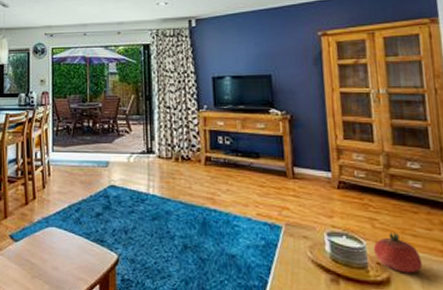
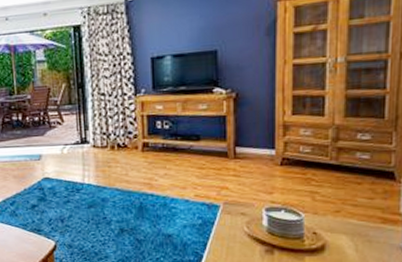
fruit: present [373,232,423,274] -> none [311,204,360,240]

